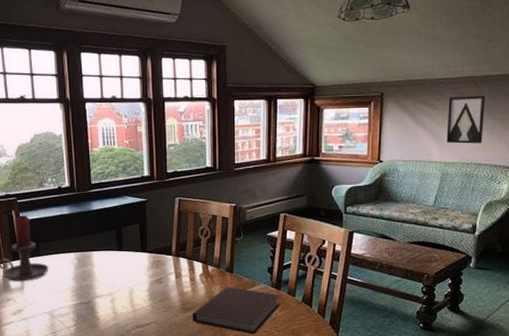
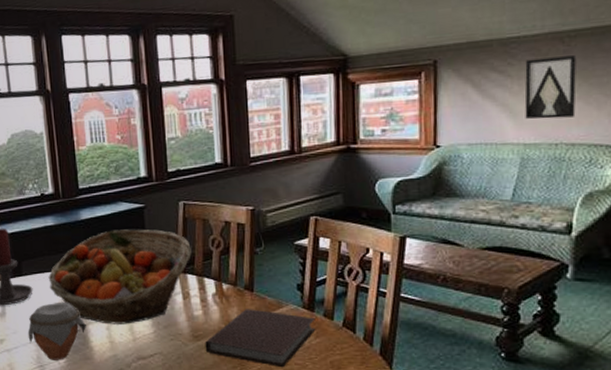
jar: none [43,278,95,328] -> present [28,302,87,360]
fruit basket: none [62,219,184,298] -> present [48,229,192,324]

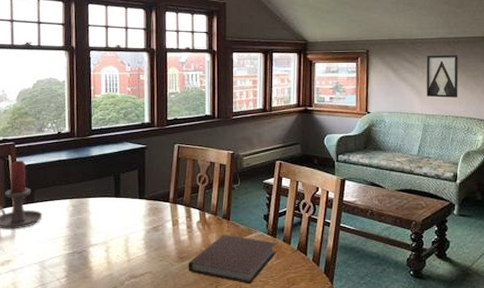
jar: present [28,302,87,360] -> none [33,226,89,279]
fruit basket: present [48,229,192,324] -> none [57,165,182,247]

